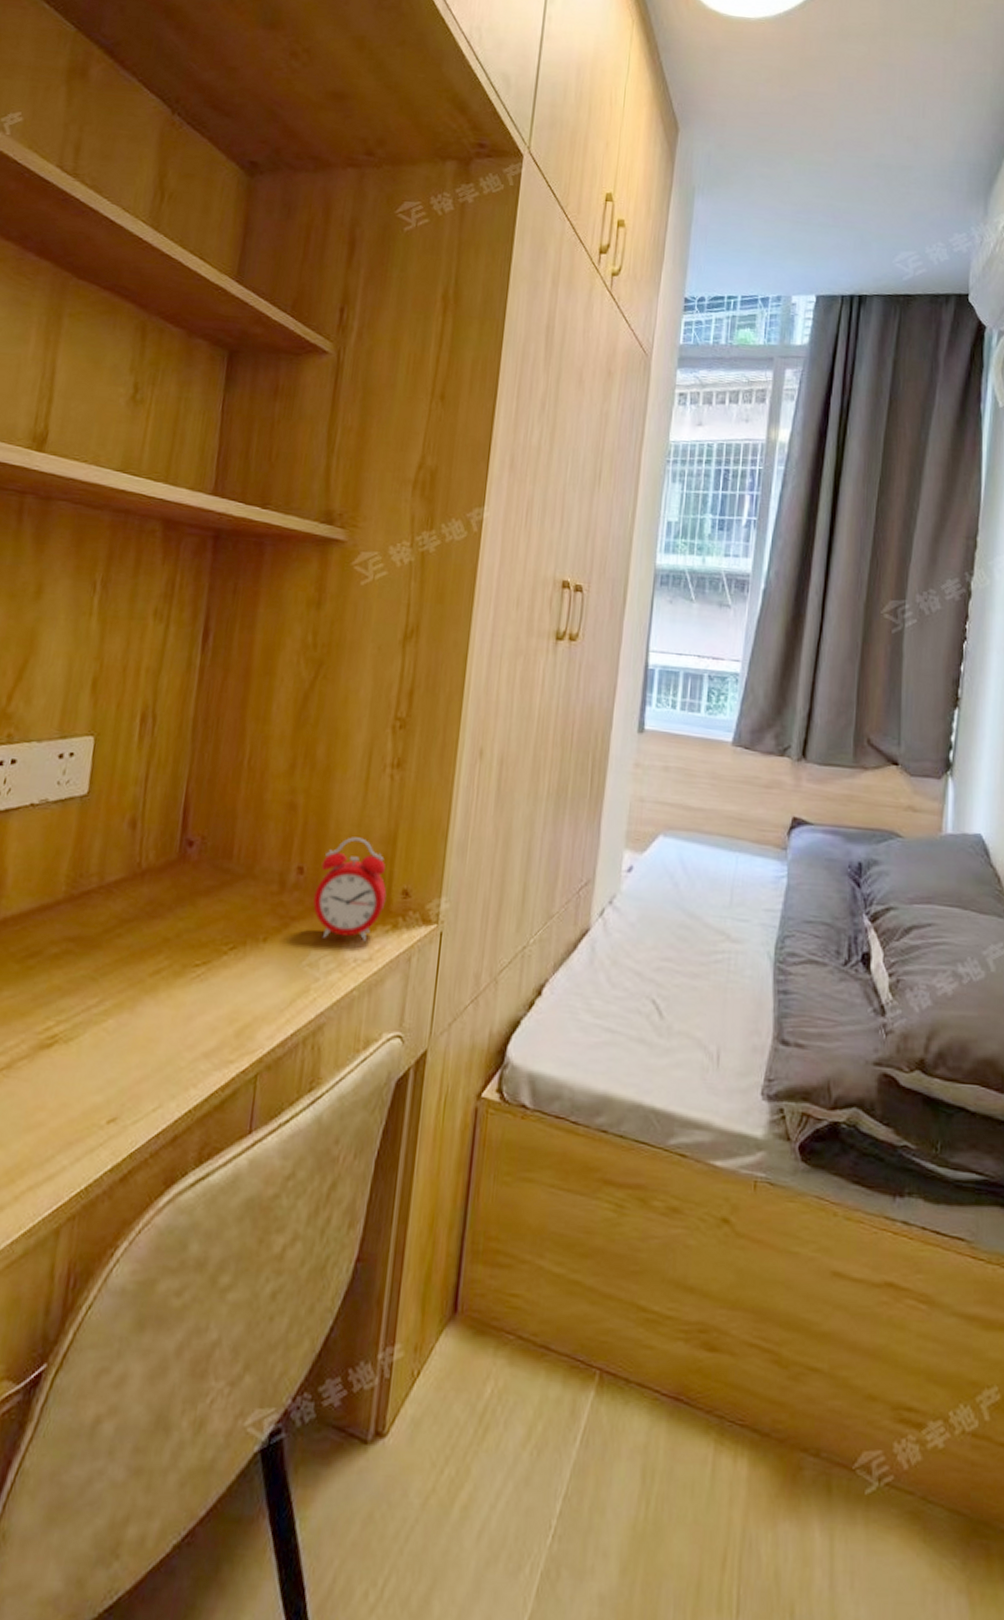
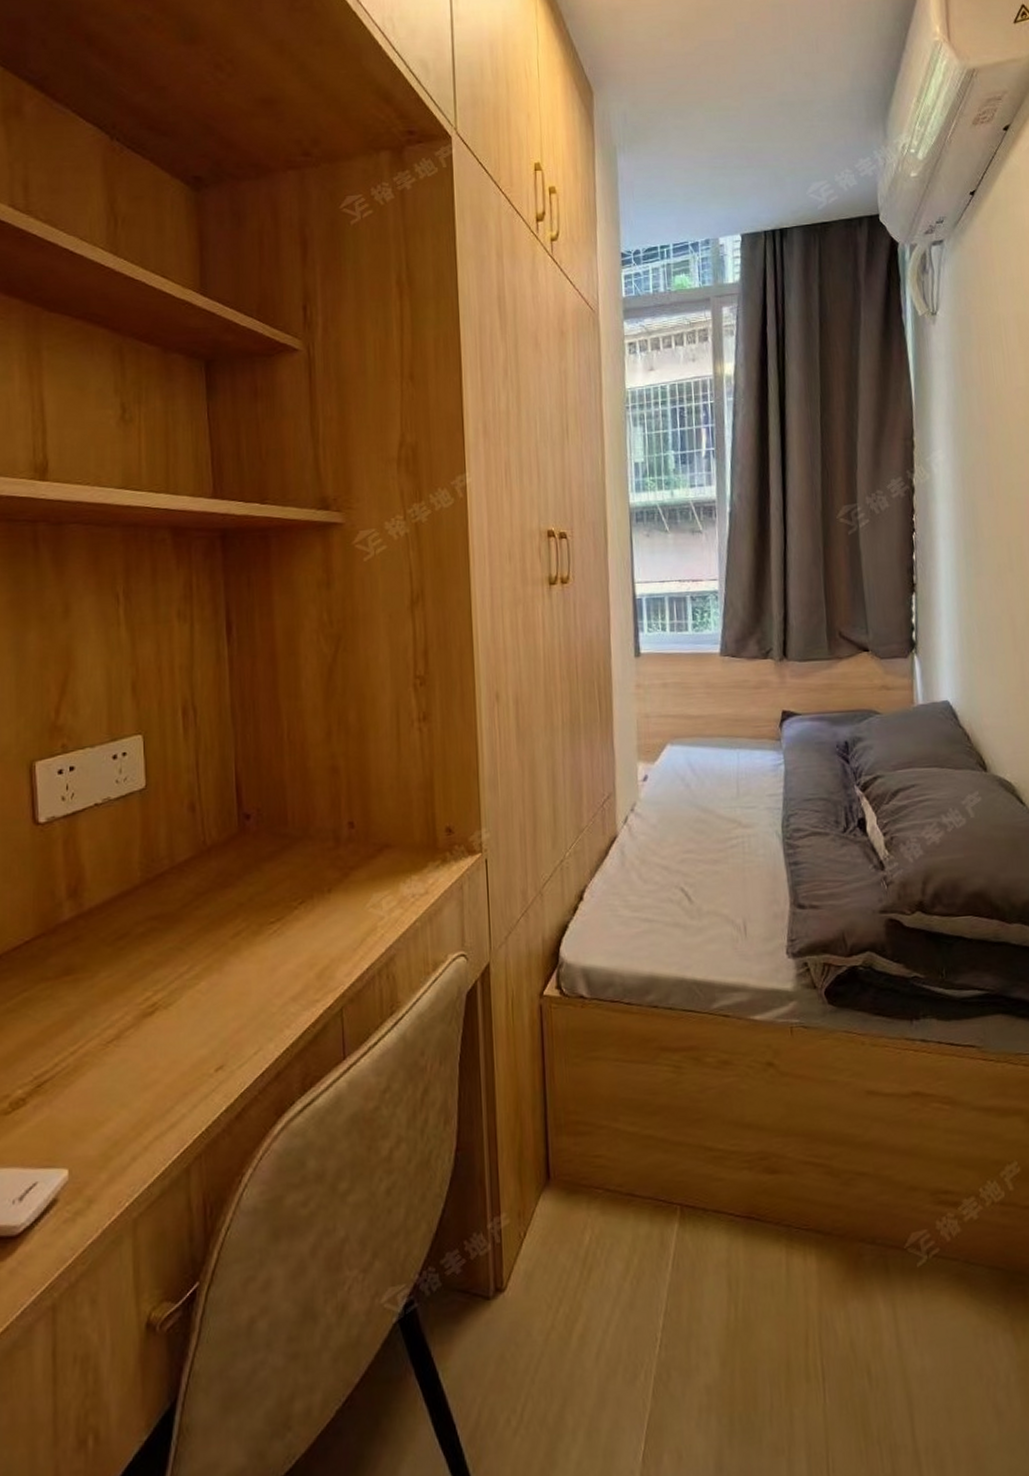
alarm clock: present [313,837,387,942] -> none [367,788,433,881]

